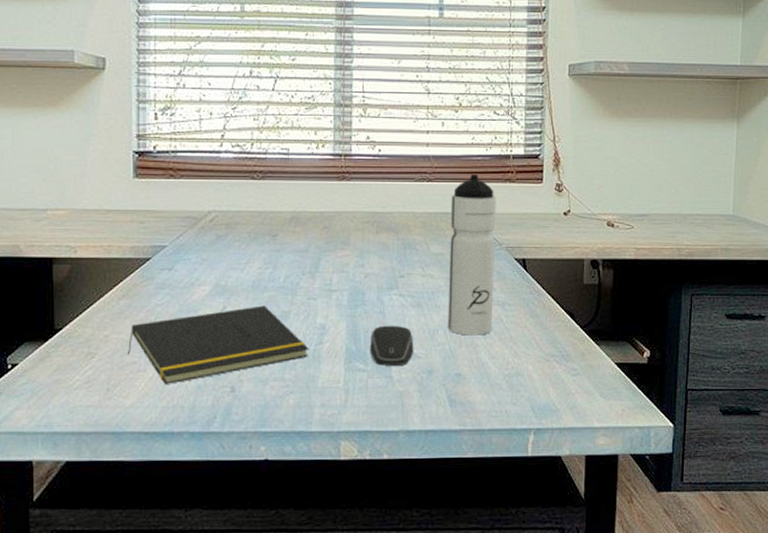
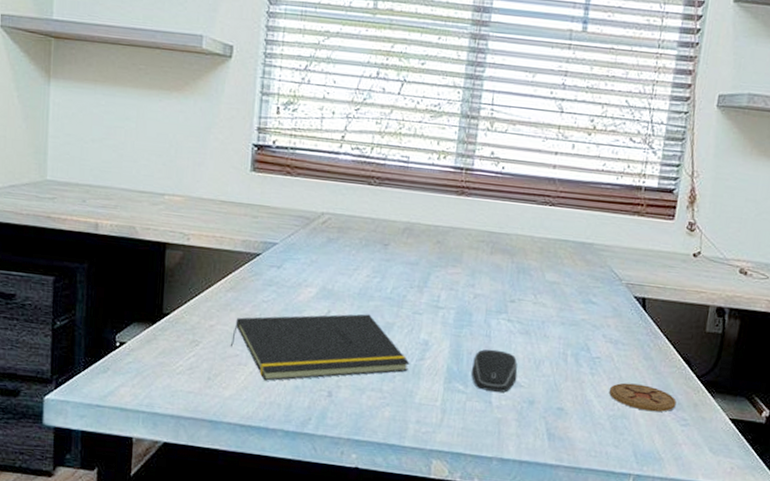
water bottle: present [447,174,497,336] -> none [554,202,622,372]
coaster: none [501,341,565,366] -> present [608,382,677,412]

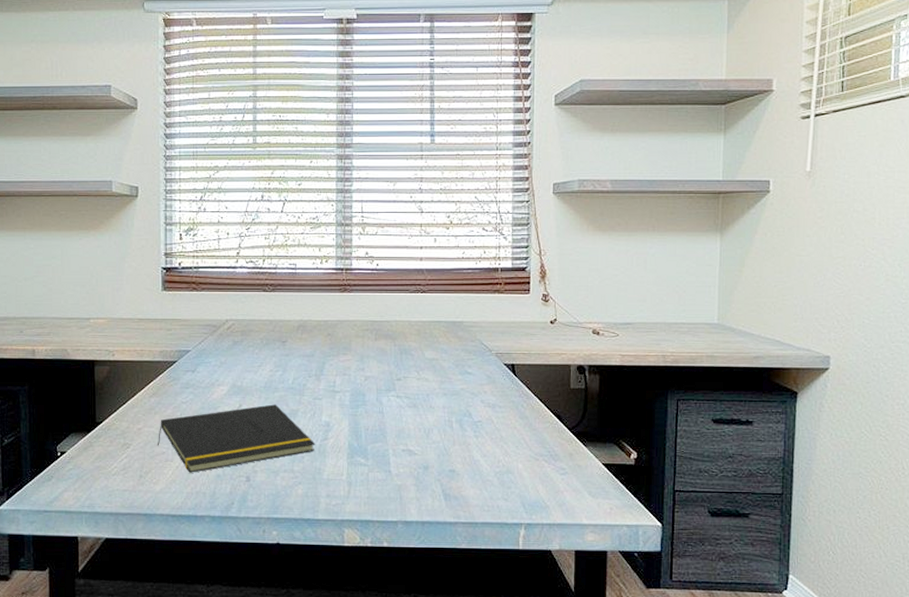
computer mouse: present [471,349,518,393] -> none [369,424,411,461]
coaster: present [608,382,677,412] -> none [493,441,553,465]

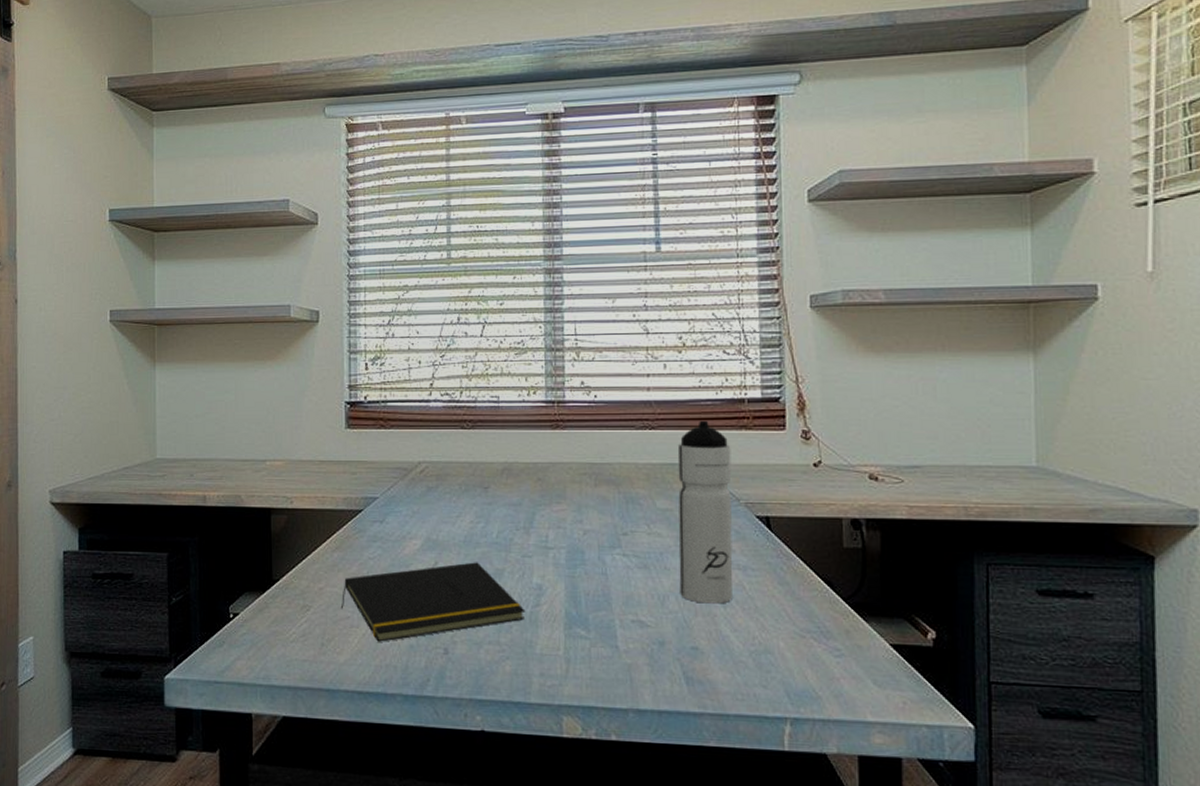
water bottle: none [442,285,486,435] -> present [677,420,733,604]

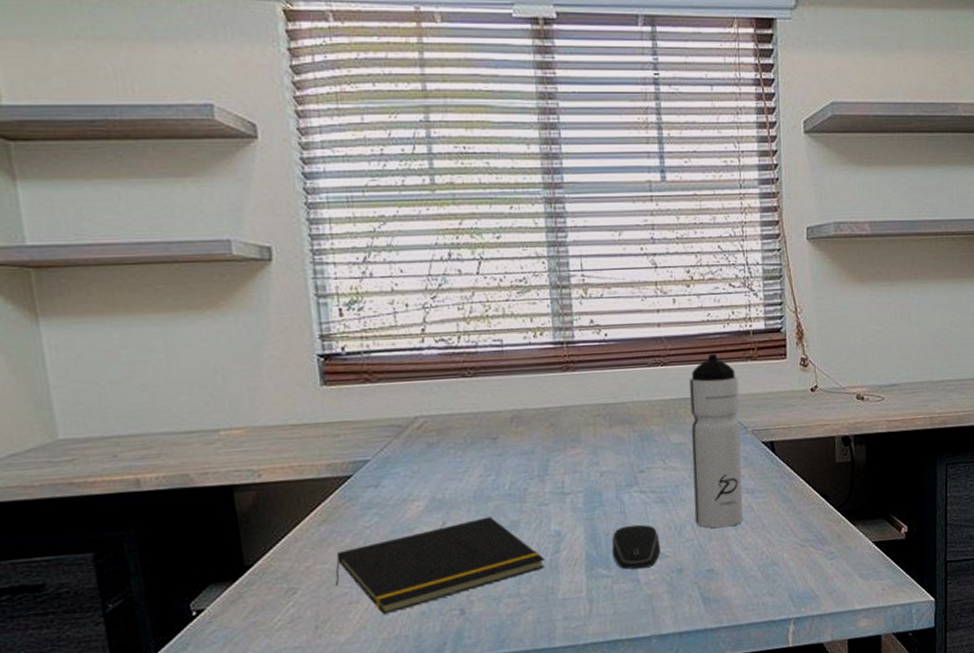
computer mouse: none [591,588,642,635] -> present [611,524,661,570]

